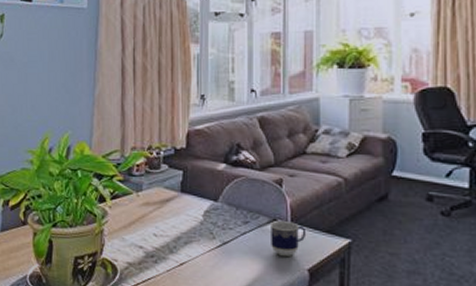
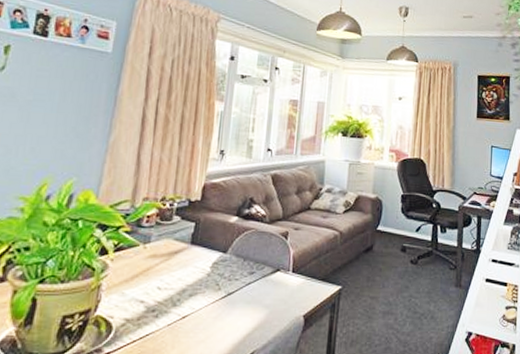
cup: present [269,220,307,256] -> none [272,270,305,304]

